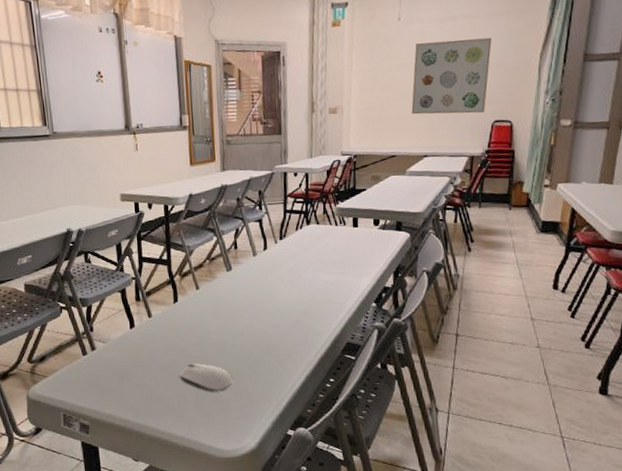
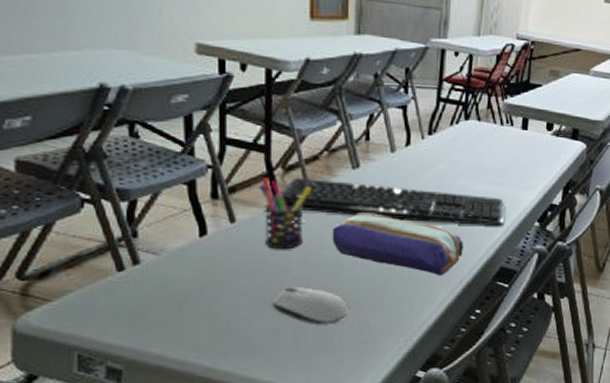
pen holder: none [165,283,199,336] -> present [259,178,310,250]
keyboard: none [175,281,347,309] -> present [273,177,505,227]
pencil case: none [216,304,315,352] -> present [332,213,463,276]

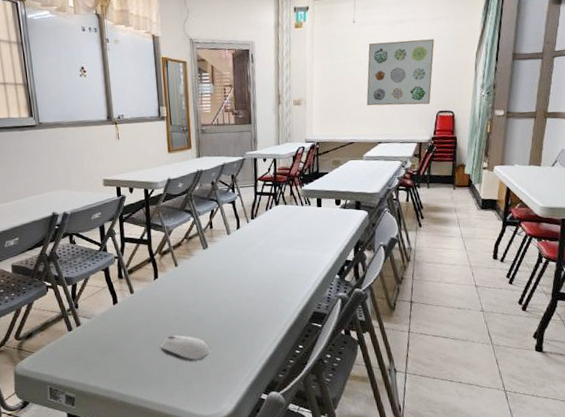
pen holder: present [259,178,310,250] -> none [146,261,178,310]
keyboard: present [273,177,505,227] -> none [155,258,313,283]
pencil case: present [332,213,463,276] -> none [194,279,285,322]

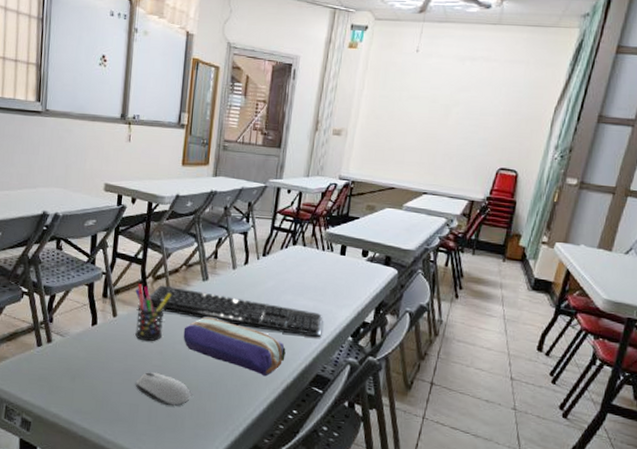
pen holder: none [146,261,178,310] -> present [135,284,171,342]
keyboard: none [155,258,313,283] -> present [144,285,322,338]
pencil case: none [194,279,285,322] -> present [183,317,286,377]
wall art: present [366,39,435,106] -> none [417,78,508,158]

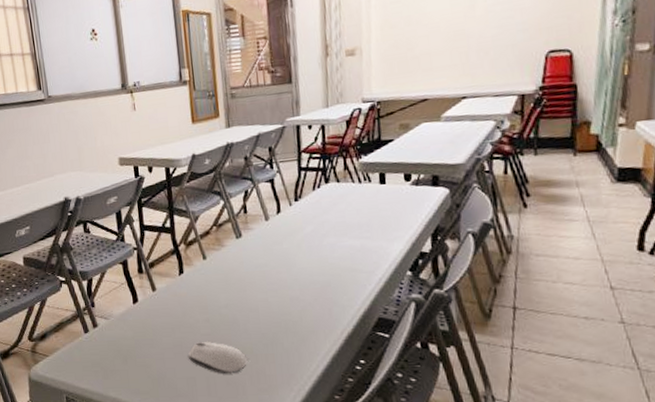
pen holder: present [135,284,171,342] -> none [170,253,207,311]
keyboard: present [144,285,322,338] -> none [180,249,376,280]
pencil case: present [183,317,286,377] -> none [226,275,341,329]

